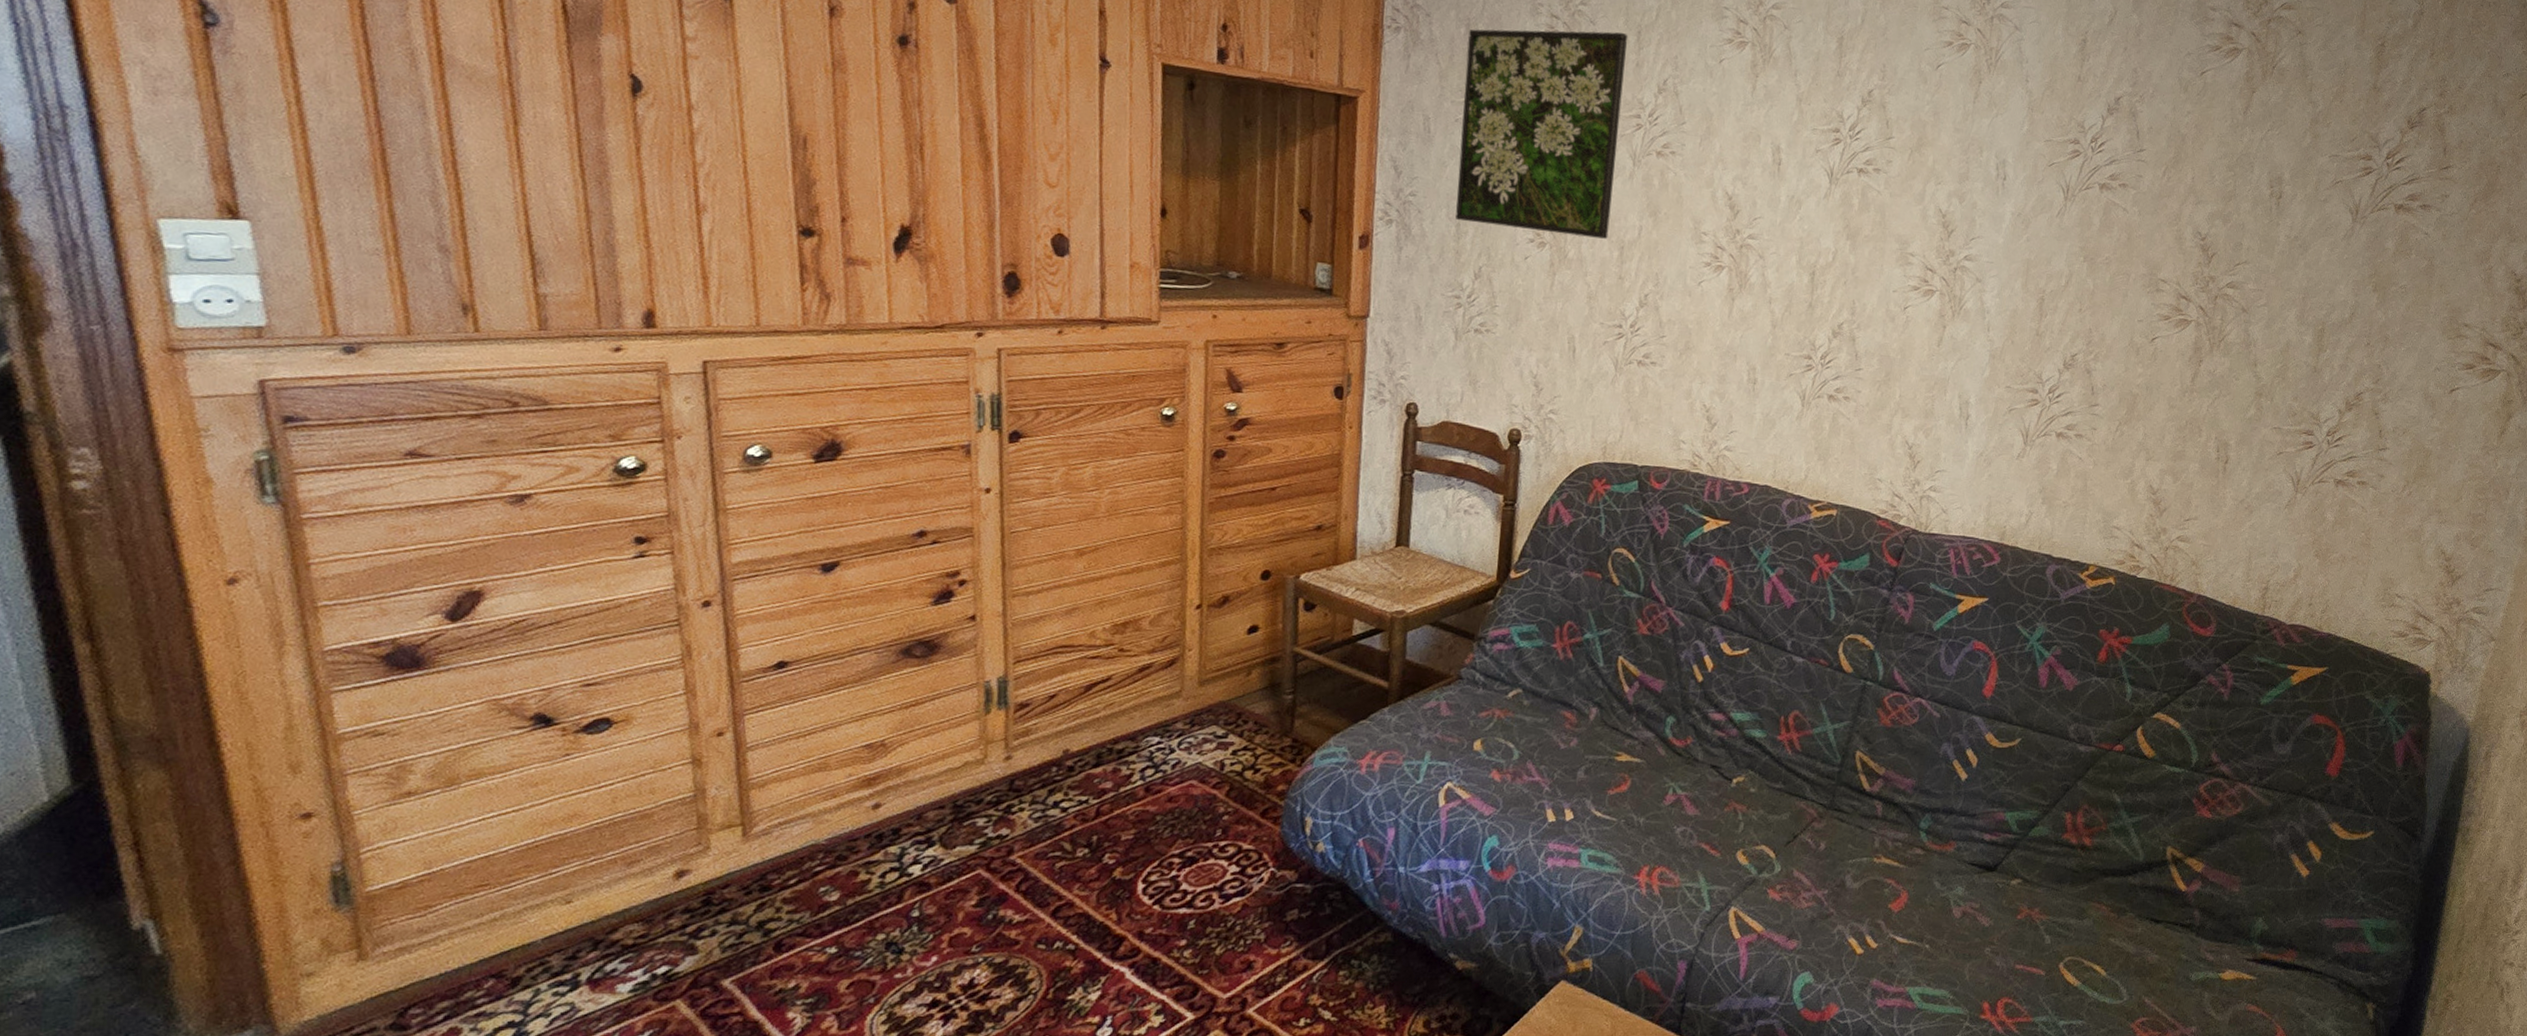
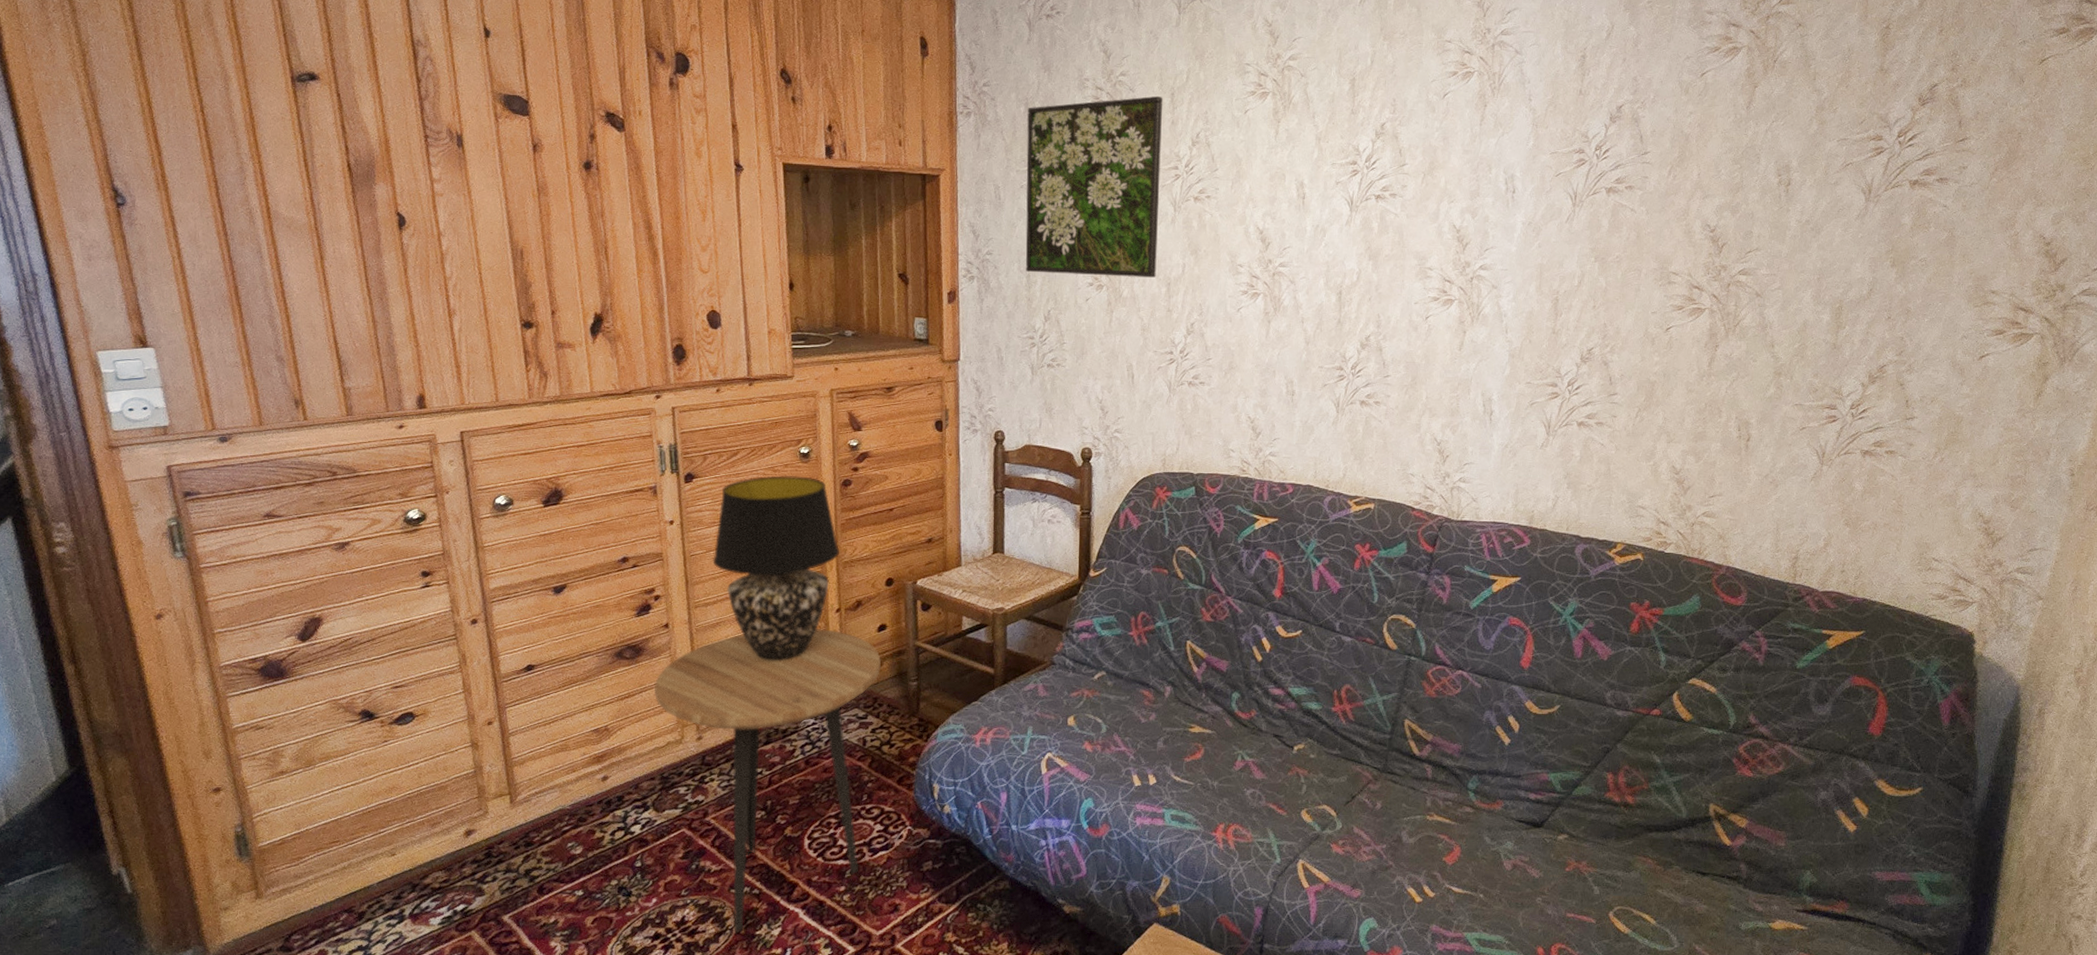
side table: none [950,628,1249,1000] -> present [653,629,881,935]
table lamp: none [1039,440,1206,666] -> present [713,475,840,661]

